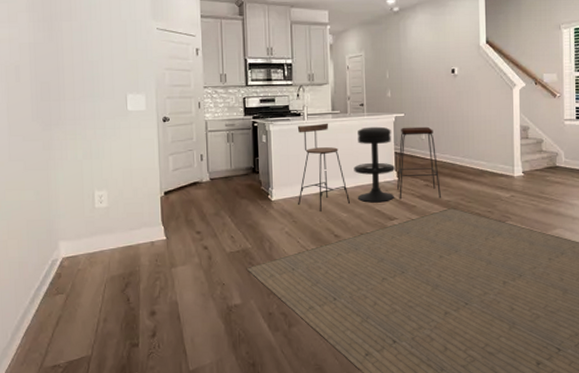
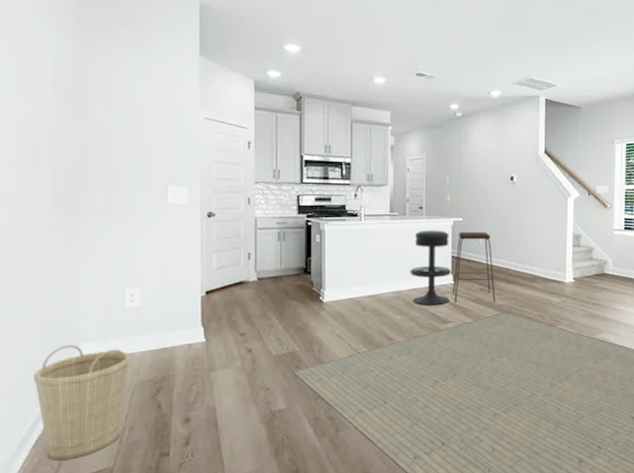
basket: none [22,242,102,348] -> present [34,344,131,461]
bar stool: present [297,123,350,211] -> none [351,224,404,314]

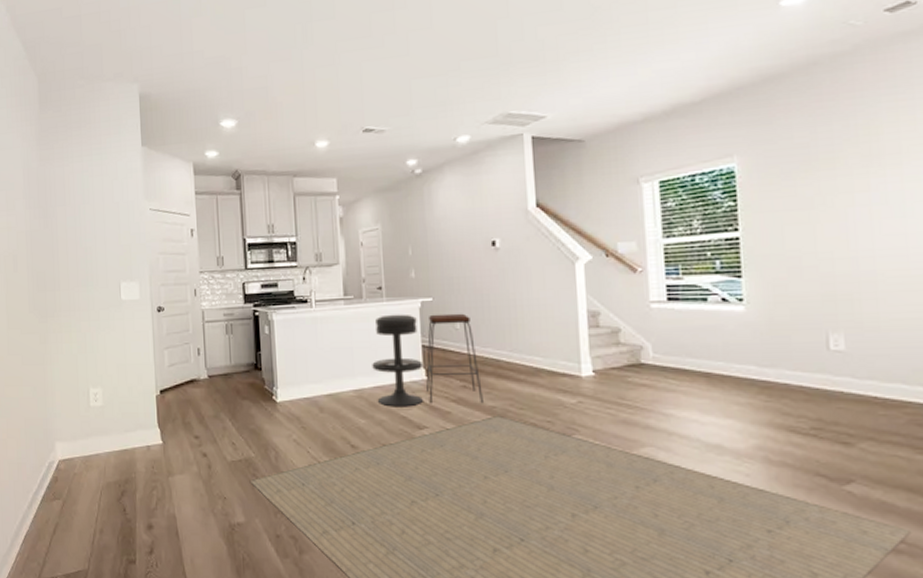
basket: present [34,344,131,461] -> none [21,443,98,558]

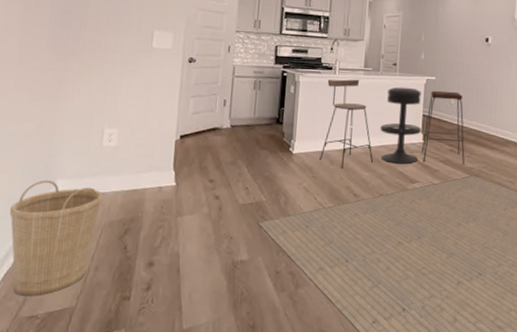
basket: none [21,443,98,558] -> present [10,180,104,296]
bar stool: none [304,310,368,416] -> present [319,79,373,169]

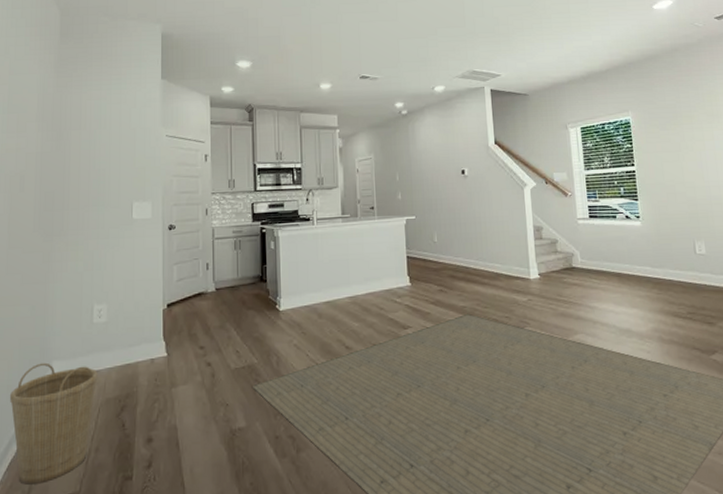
bar stool: present [319,79,373,169] -> none [306,227,361,321]
bar stool: present [380,87,421,164] -> none [365,230,407,311]
bar stool: present [422,90,466,165] -> none [410,229,457,307]

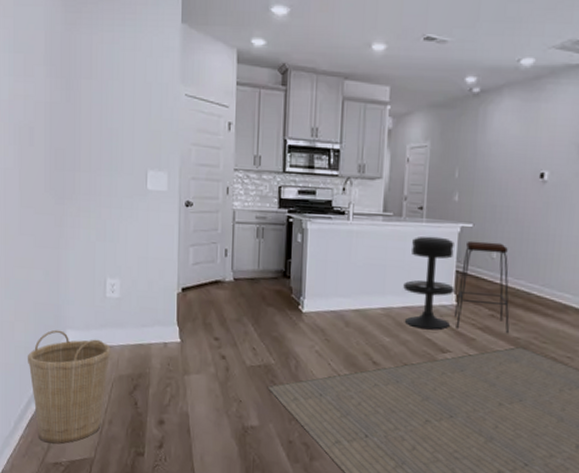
bar stool: none [365,230,407,311] -> present [403,236,454,330]
bar stool: none [410,229,457,307] -> present [455,240,510,334]

